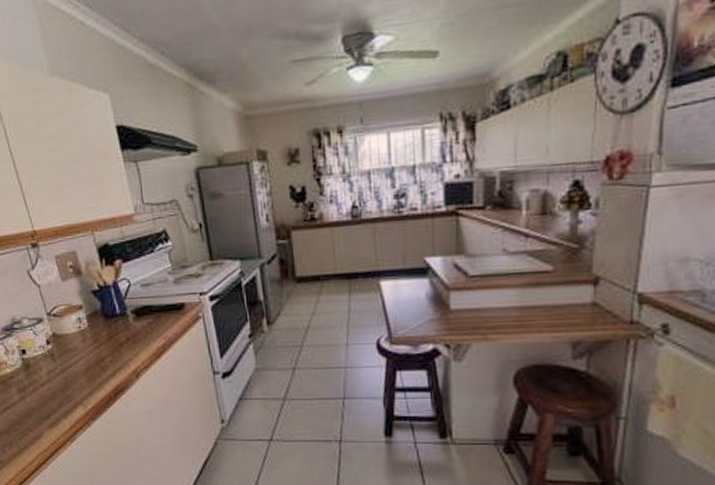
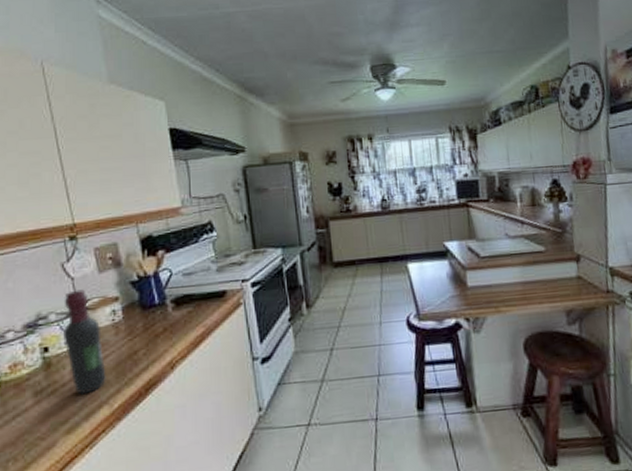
wine bottle: none [33,296,79,395] -> present [63,289,106,395]

